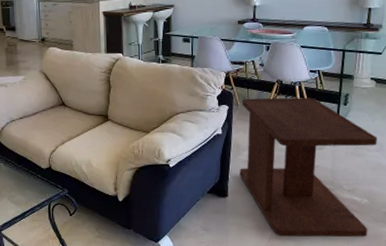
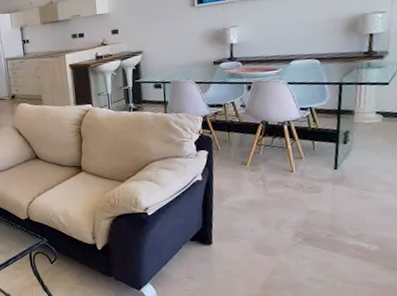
side table: present [239,97,377,238] -> none [222,137,388,287]

